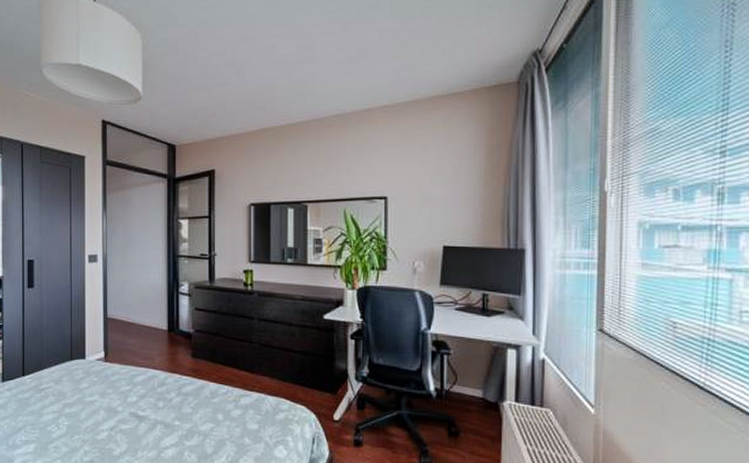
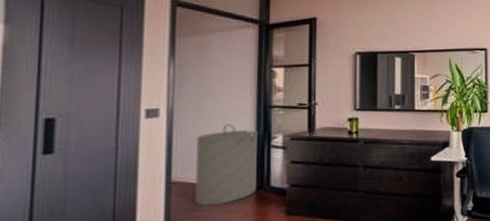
laundry hamper: none [123,270,168,341] -> present [195,123,258,206]

